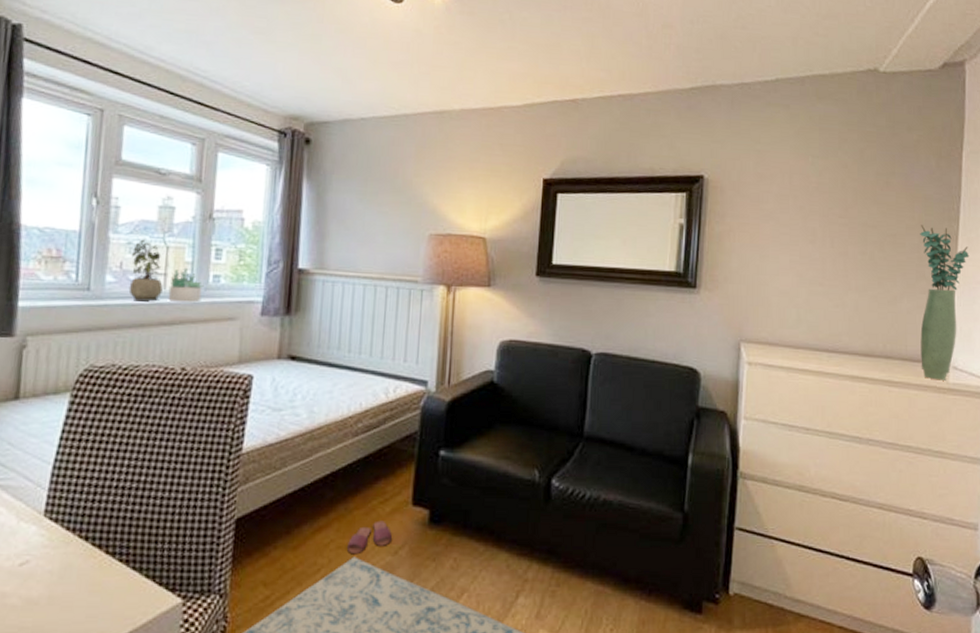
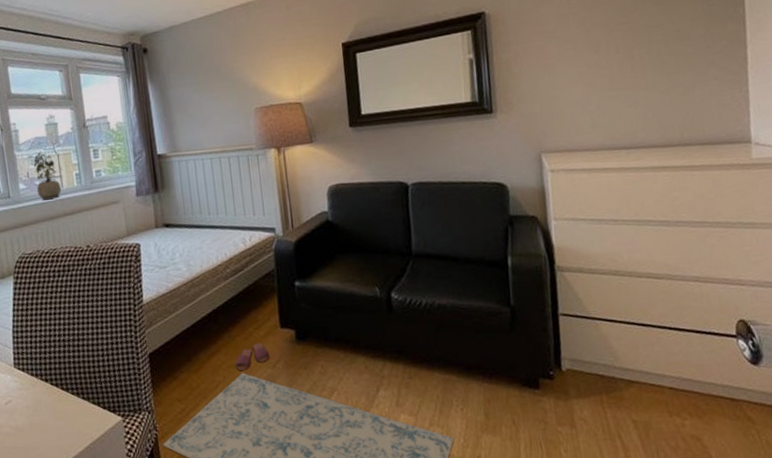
succulent plant: present [168,267,204,303] -> none [65,168,90,197]
vase: present [920,225,970,381] -> none [705,13,760,158]

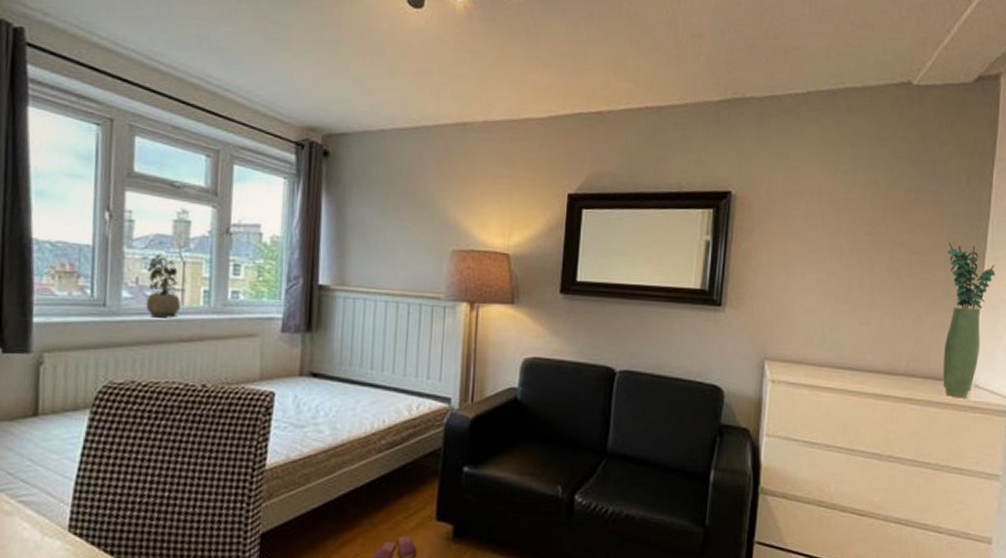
vase: none [705,13,760,158] -> present [943,243,996,399]

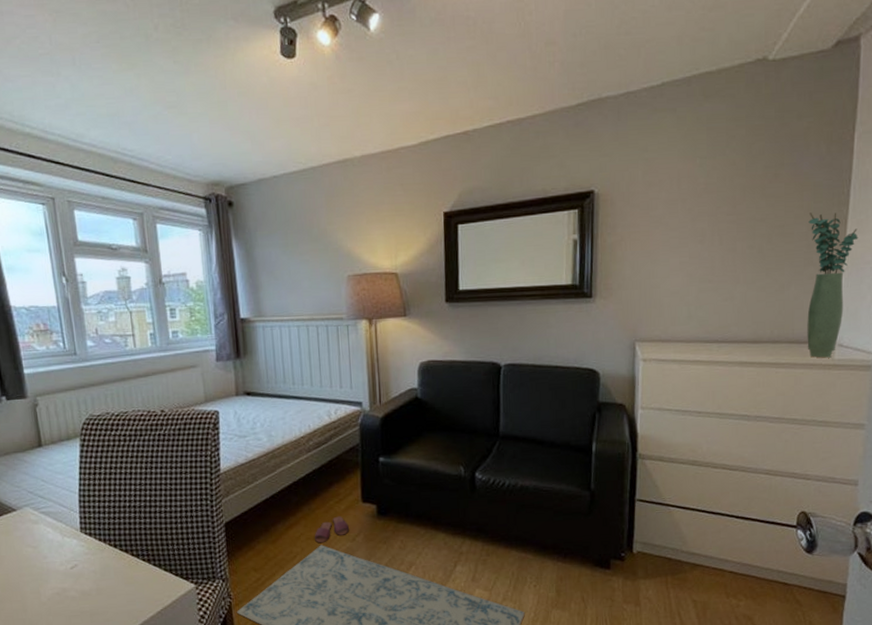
potted plant: present [145,254,181,318] -> none [102,307,134,360]

